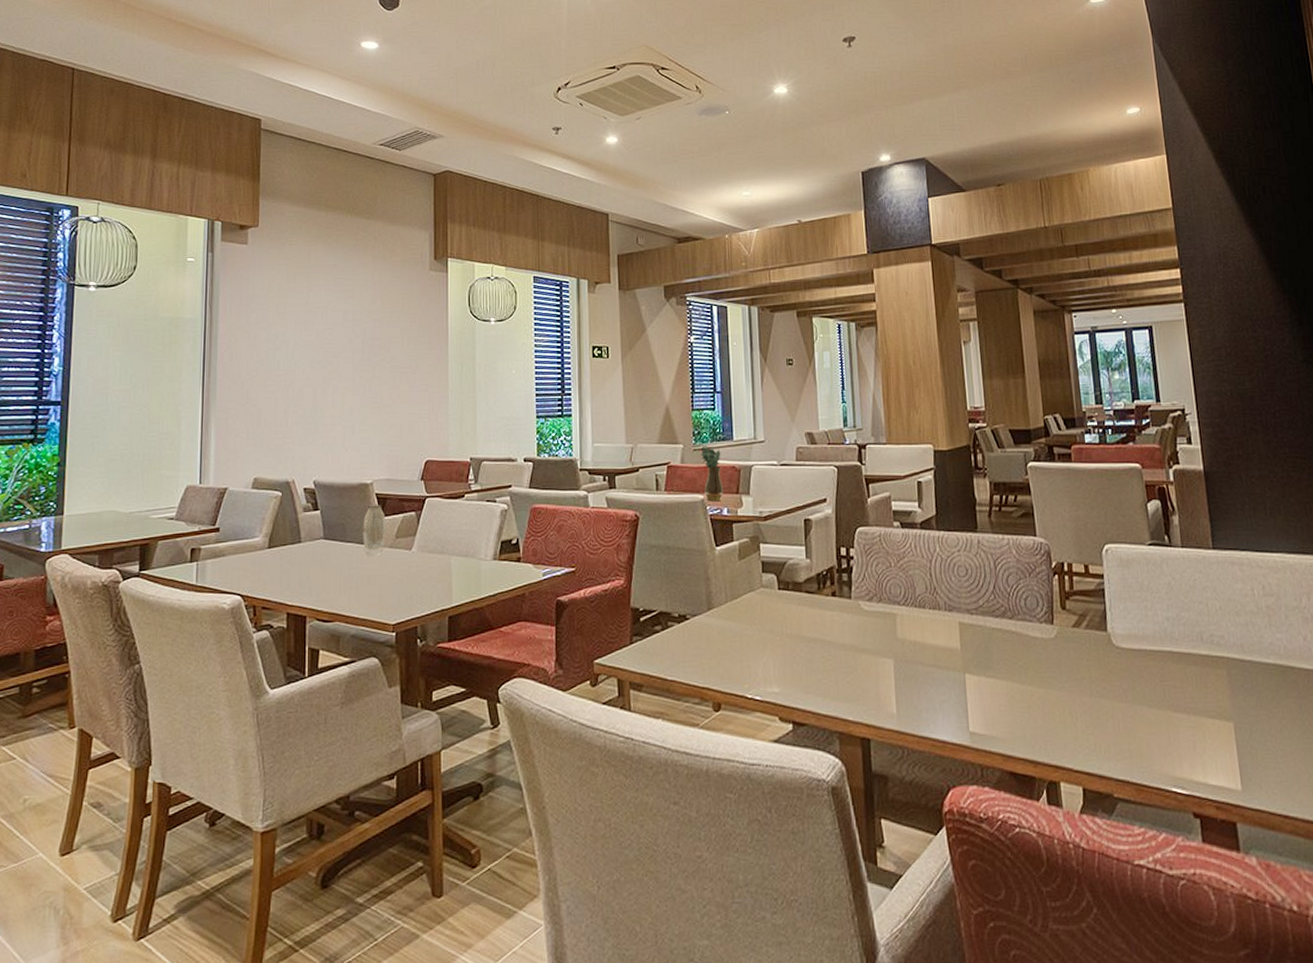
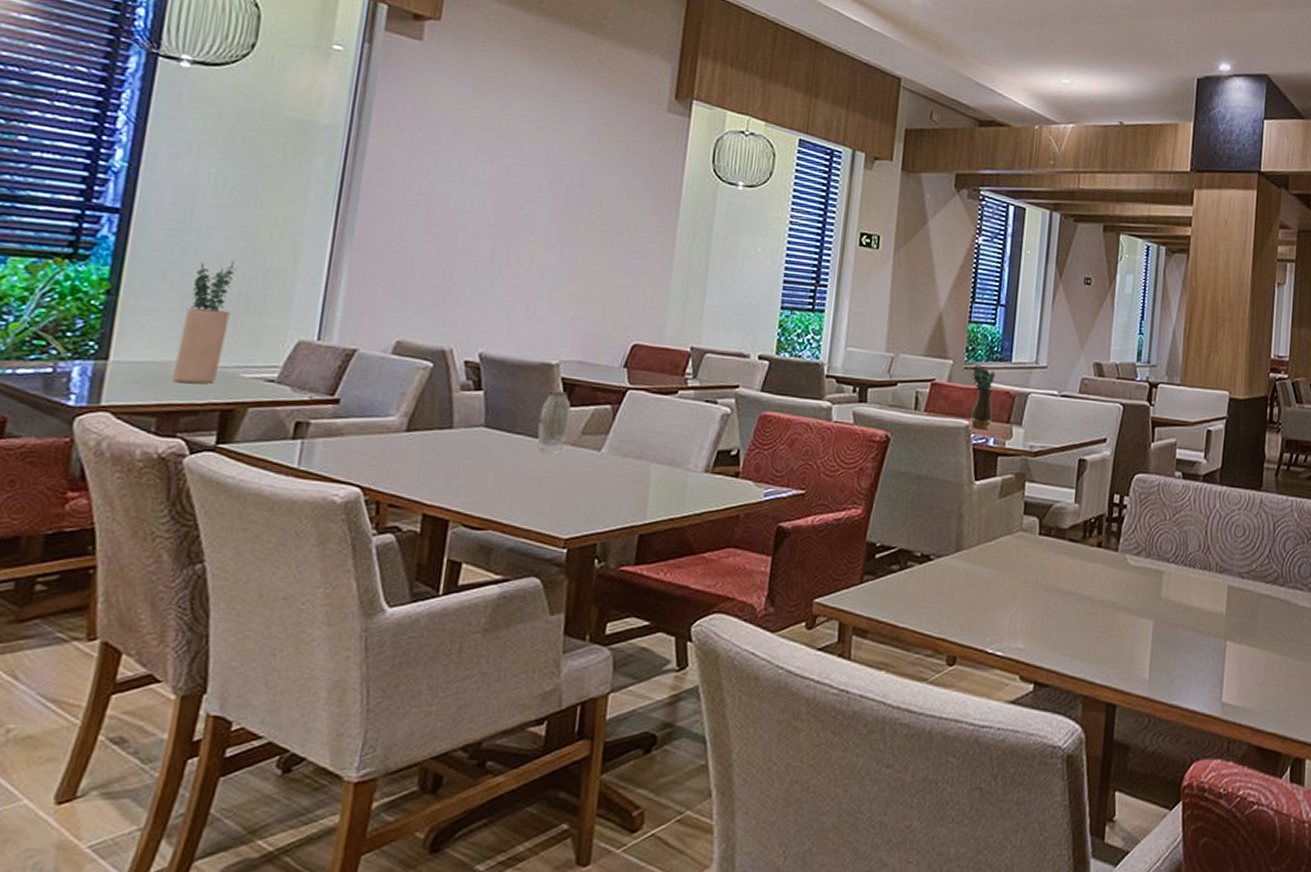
vase: none [106,430,140,527] -> present [173,260,236,384]

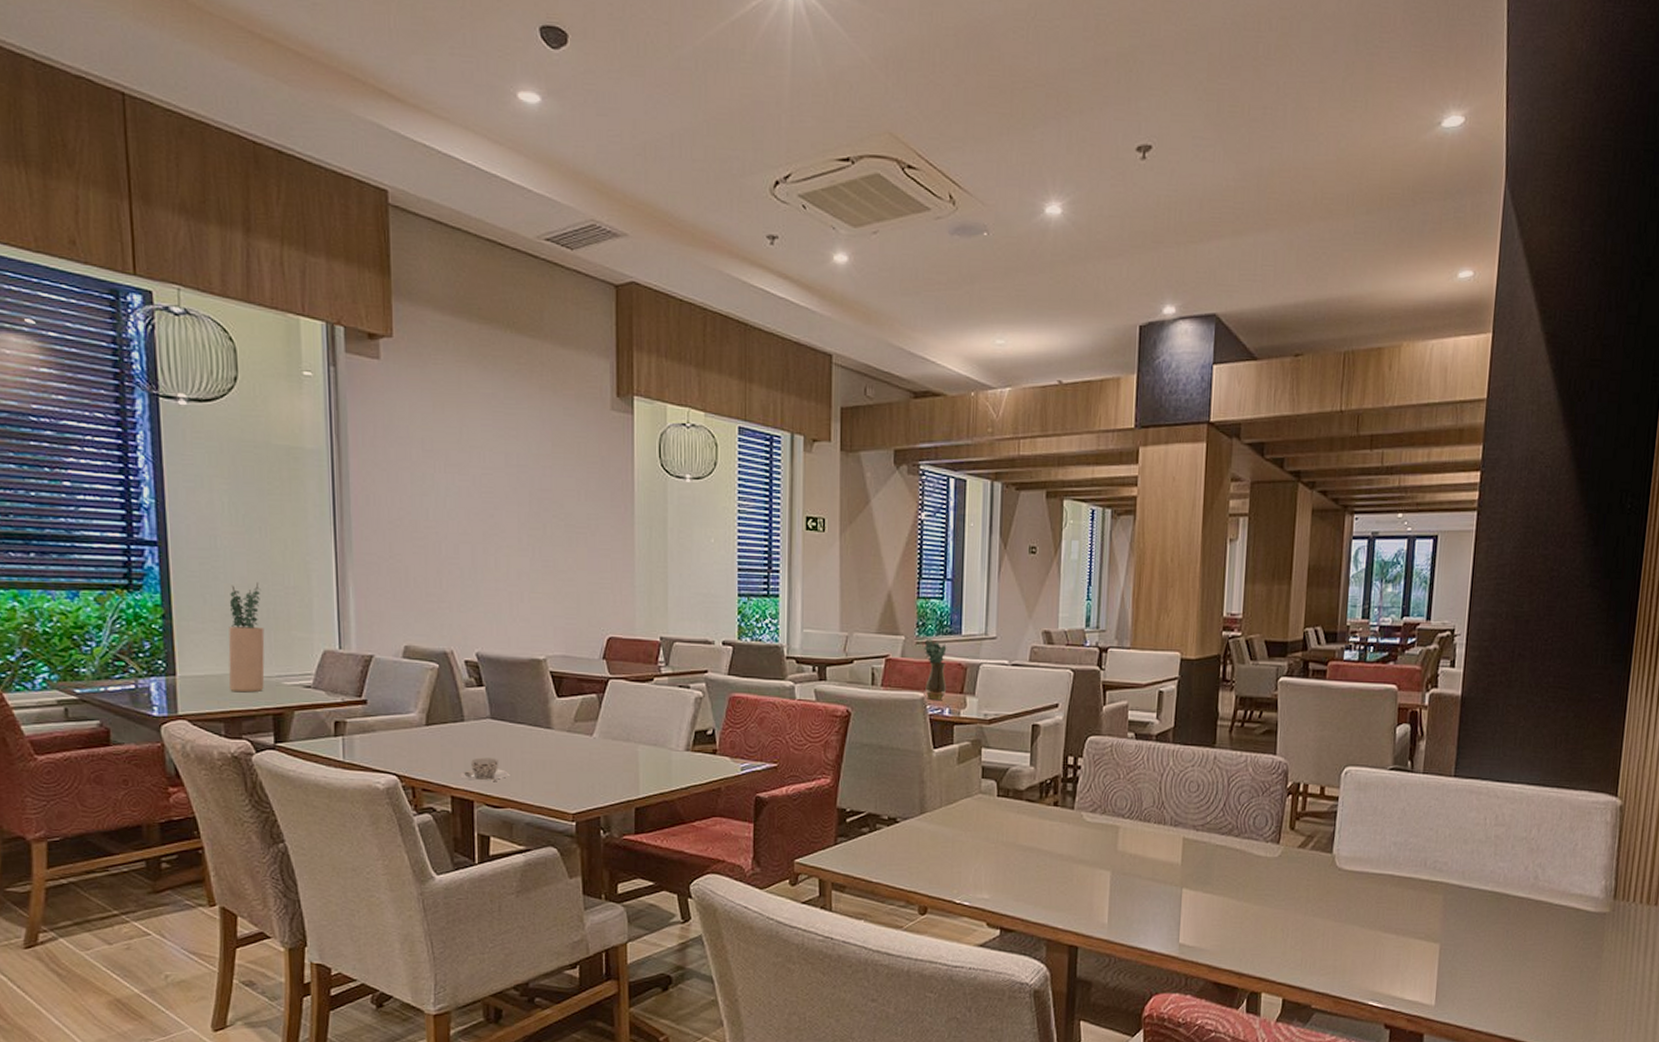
teacup: none [437,470,496,498] -> present [460,757,509,781]
vase: present [537,391,572,455] -> none [536,684,563,741]

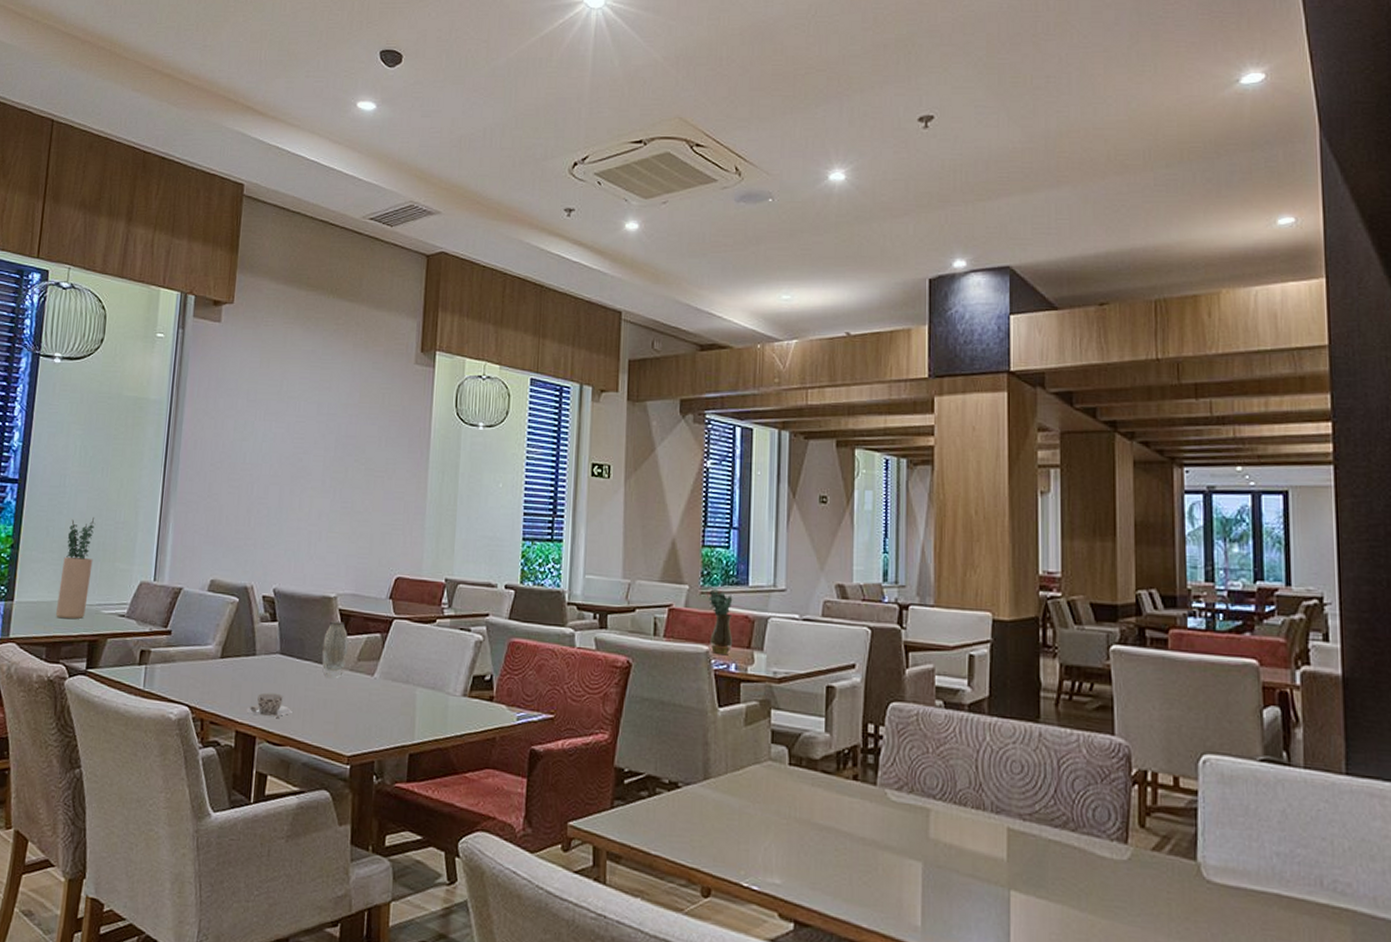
vase: none [536,684,563,741] -> present [322,621,349,679]

